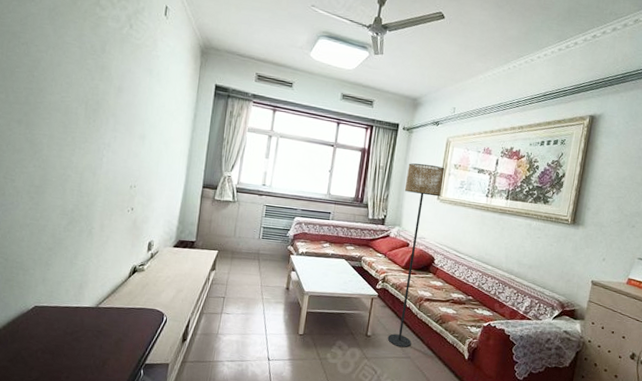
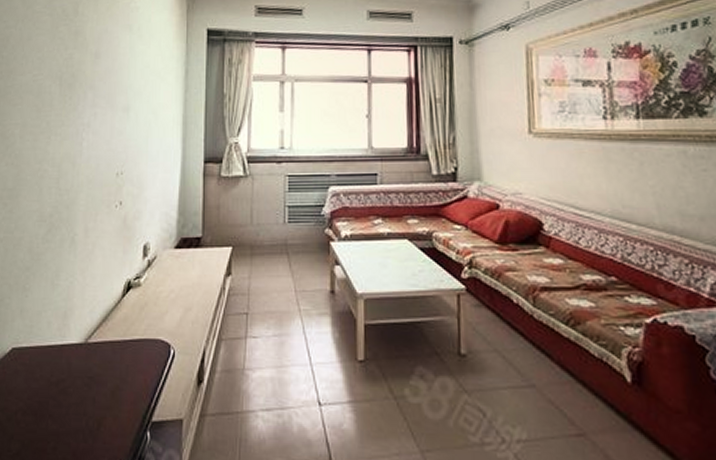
floor lamp: present [387,163,445,348] -> none [476,85,533,371]

